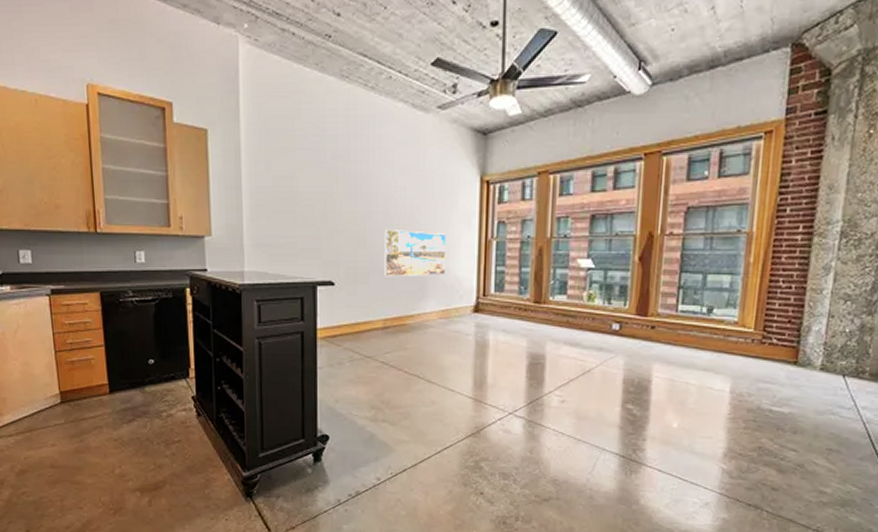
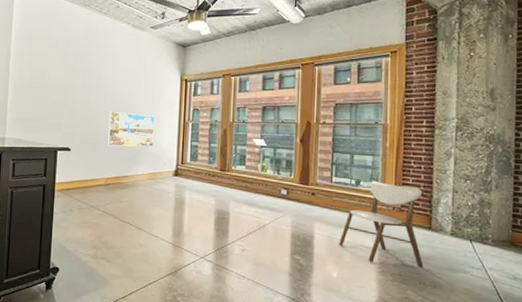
dining chair: none [682,306,791,410] -> present [339,180,424,267]

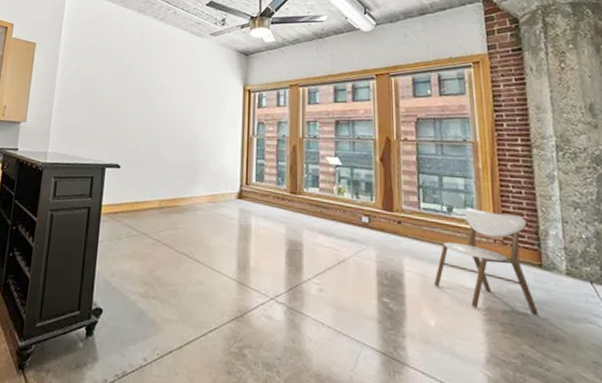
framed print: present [108,112,155,147] -> none [162,124,215,164]

